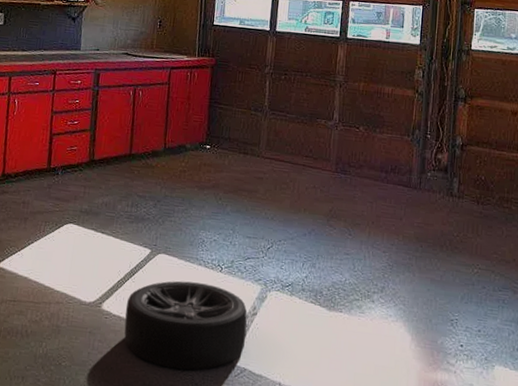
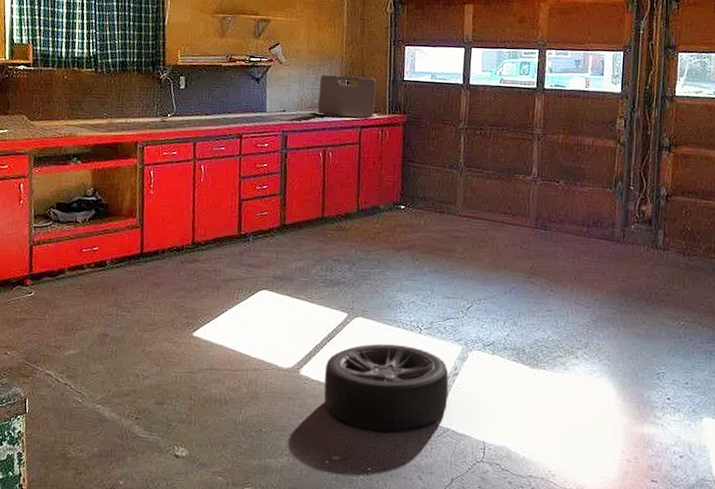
tool box: none [130,16,188,61] -> present [318,74,377,119]

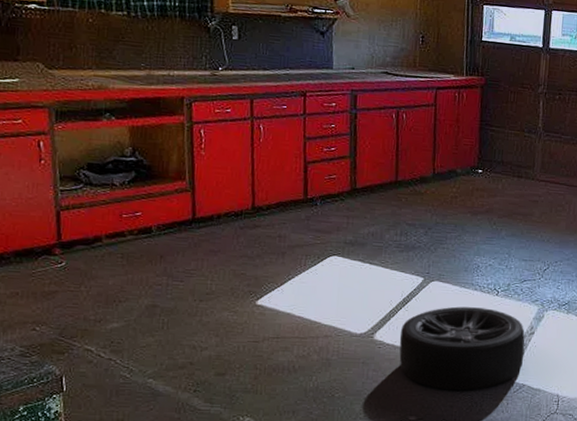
tool box: present [318,74,377,119] -> none [390,30,454,80]

